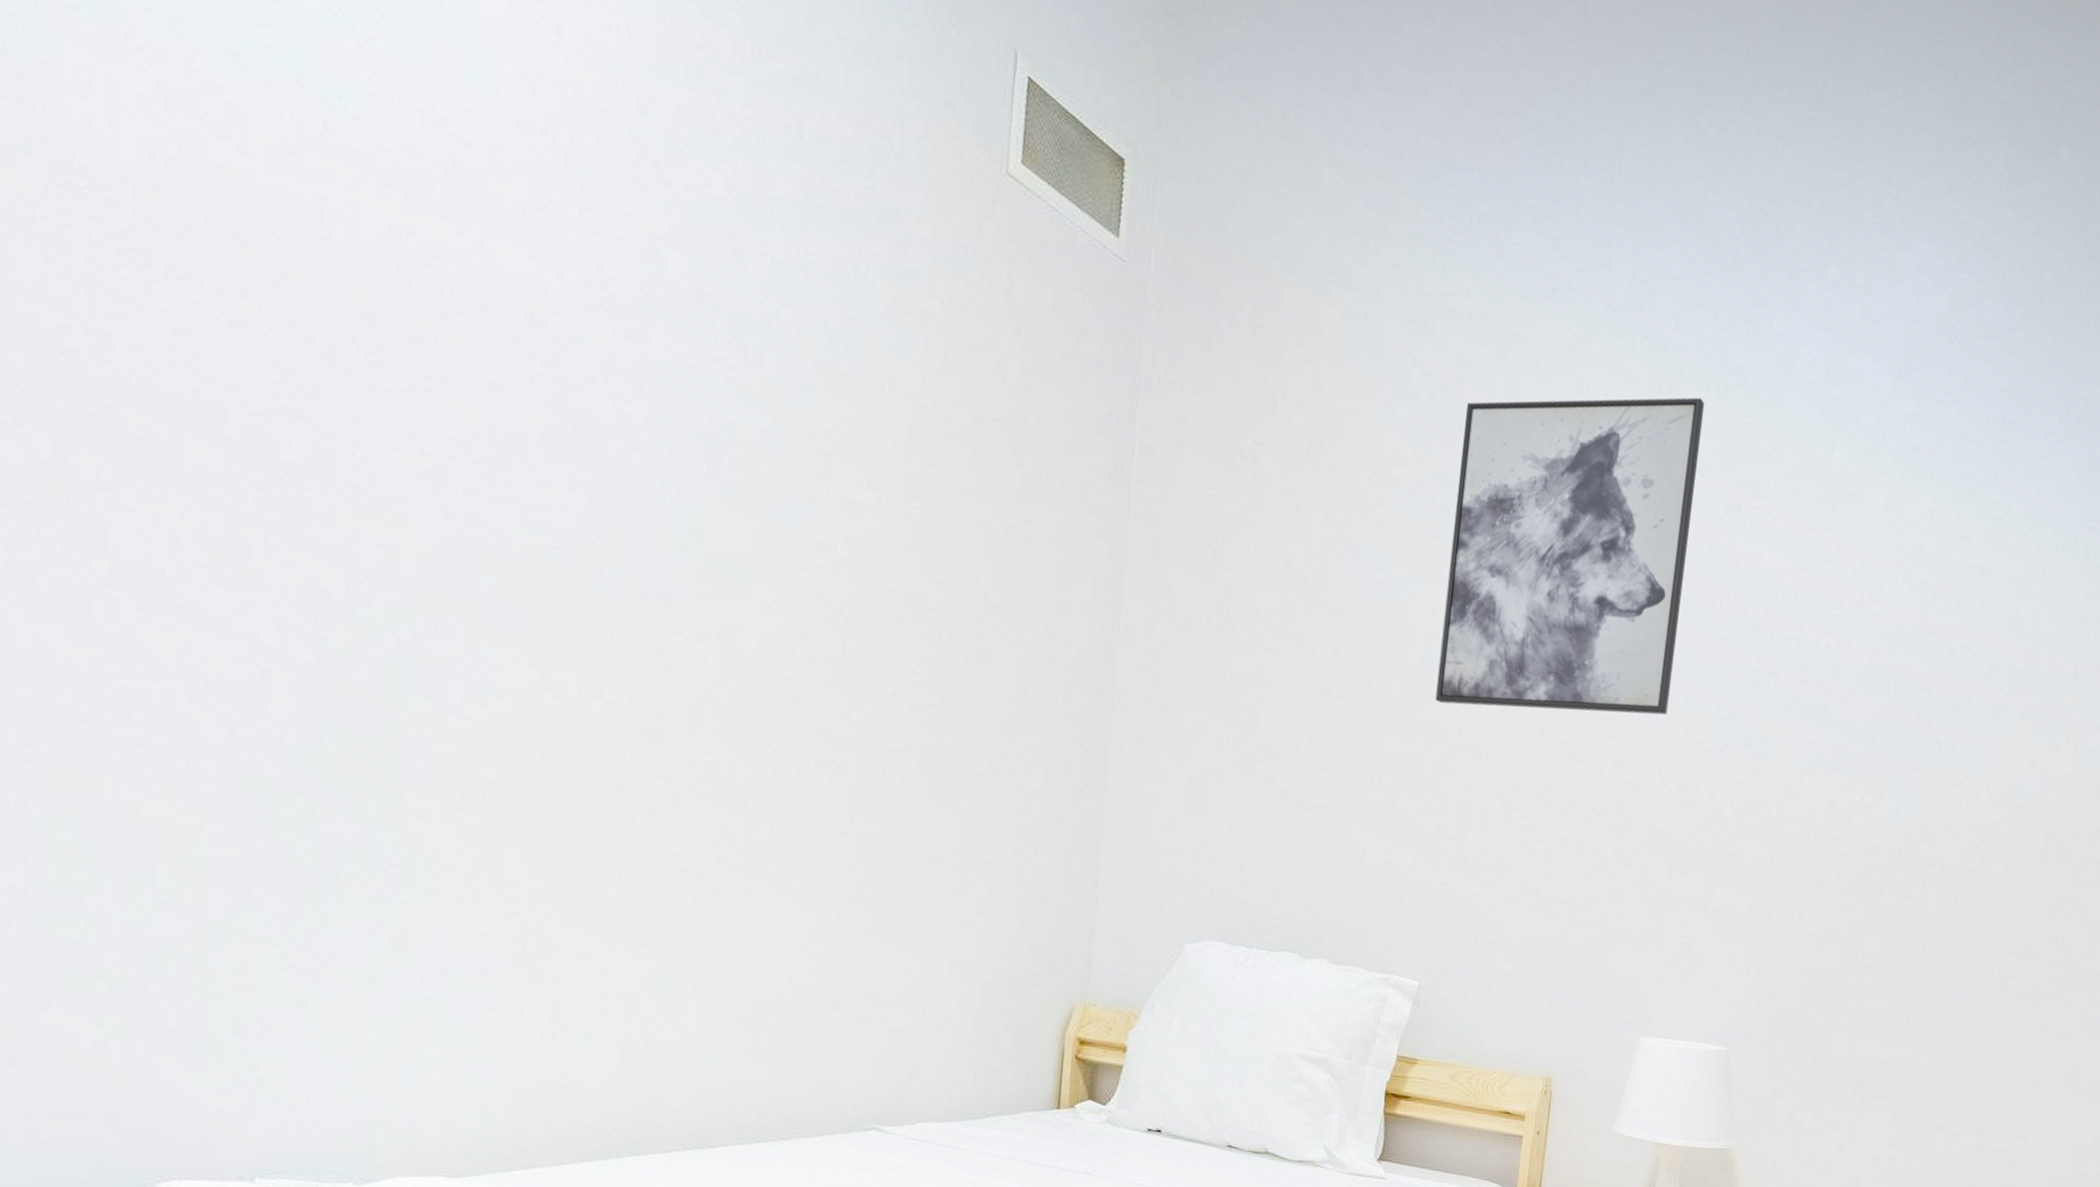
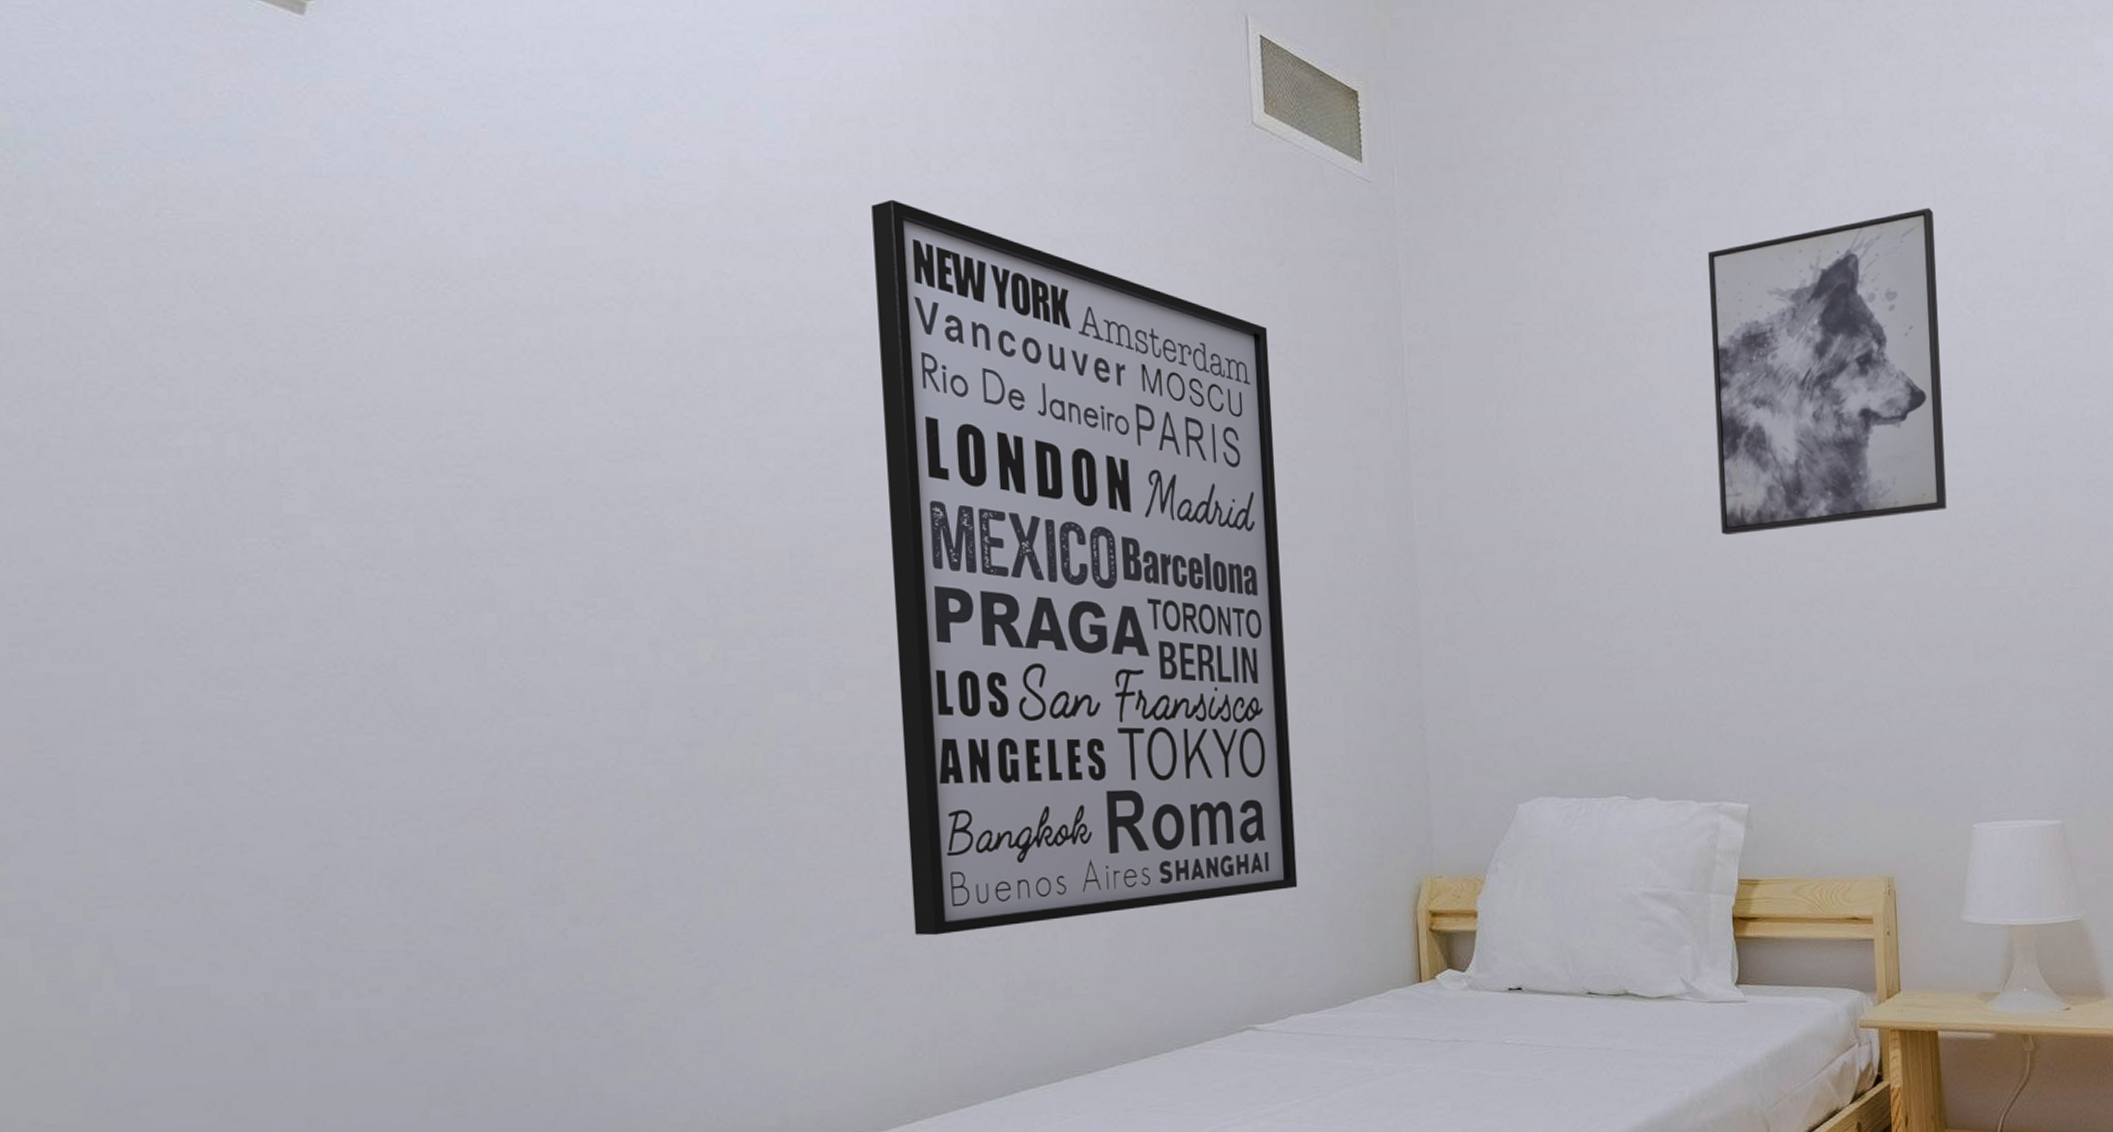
wall art: none [532,181,993,993] -> present [871,199,1298,936]

